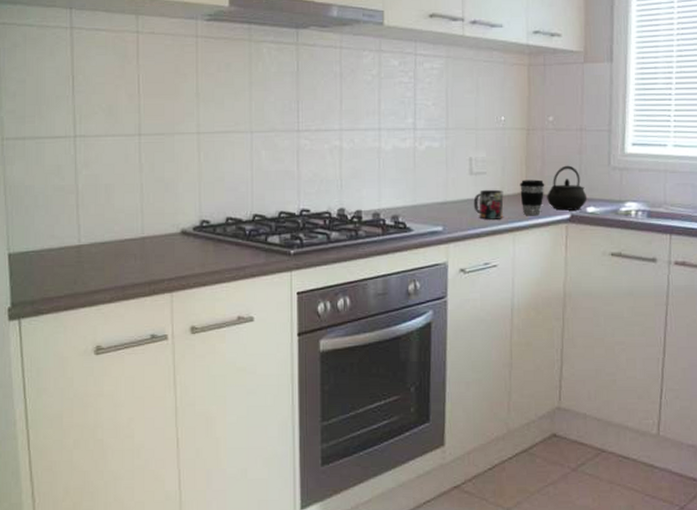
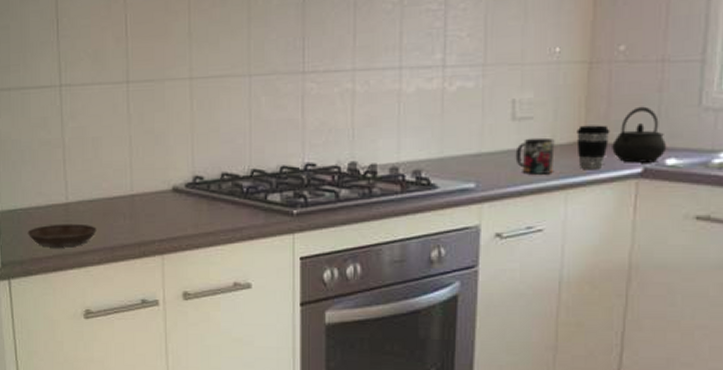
saucer: none [39,264,108,288] -> present [27,223,97,248]

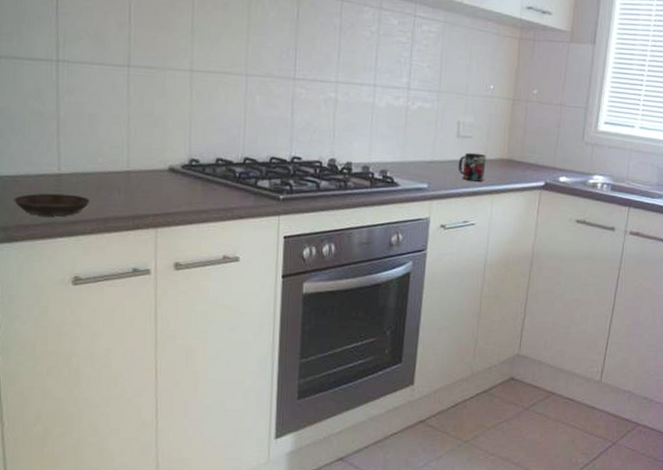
coffee cup: present [576,125,610,170] -> none [501,146,525,181]
kettle: present [612,106,667,163] -> none [525,136,561,179]

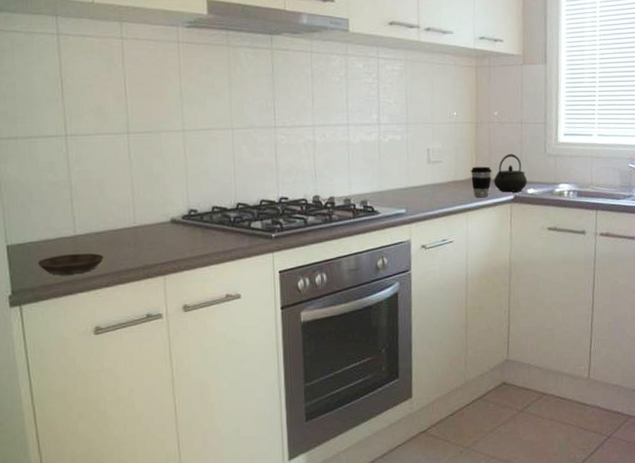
mug: present [458,152,486,182] -> none [431,175,458,202]
coffee cup: none [501,146,525,181] -> present [471,166,492,198]
kettle: none [525,136,561,179] -> present [494,153,528,193]

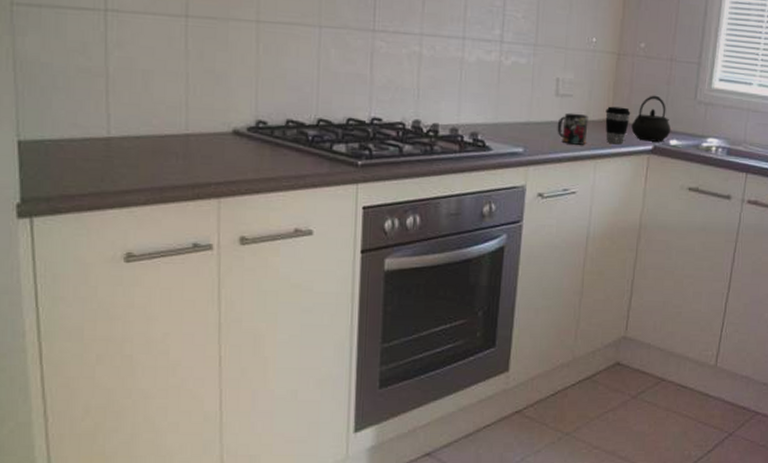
saucer: present [37,253,104,275] -> none [57,159,144,185]
mug: none [431,175,458,202] -> present [557,112,589,145]

